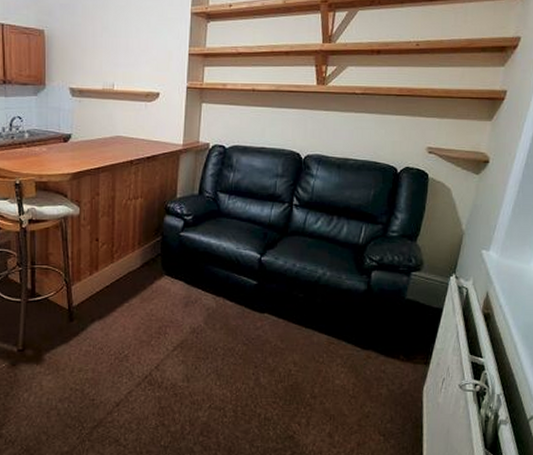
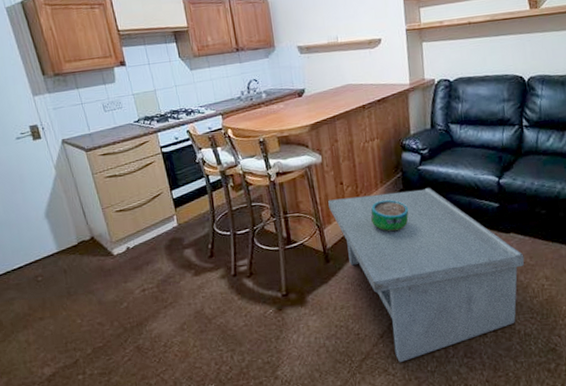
coffee table: none [80,255,275,435] -> present [328,187,525,363]
decorative bowl: none [123,262,164,297] -> present [371,199,409,232]

